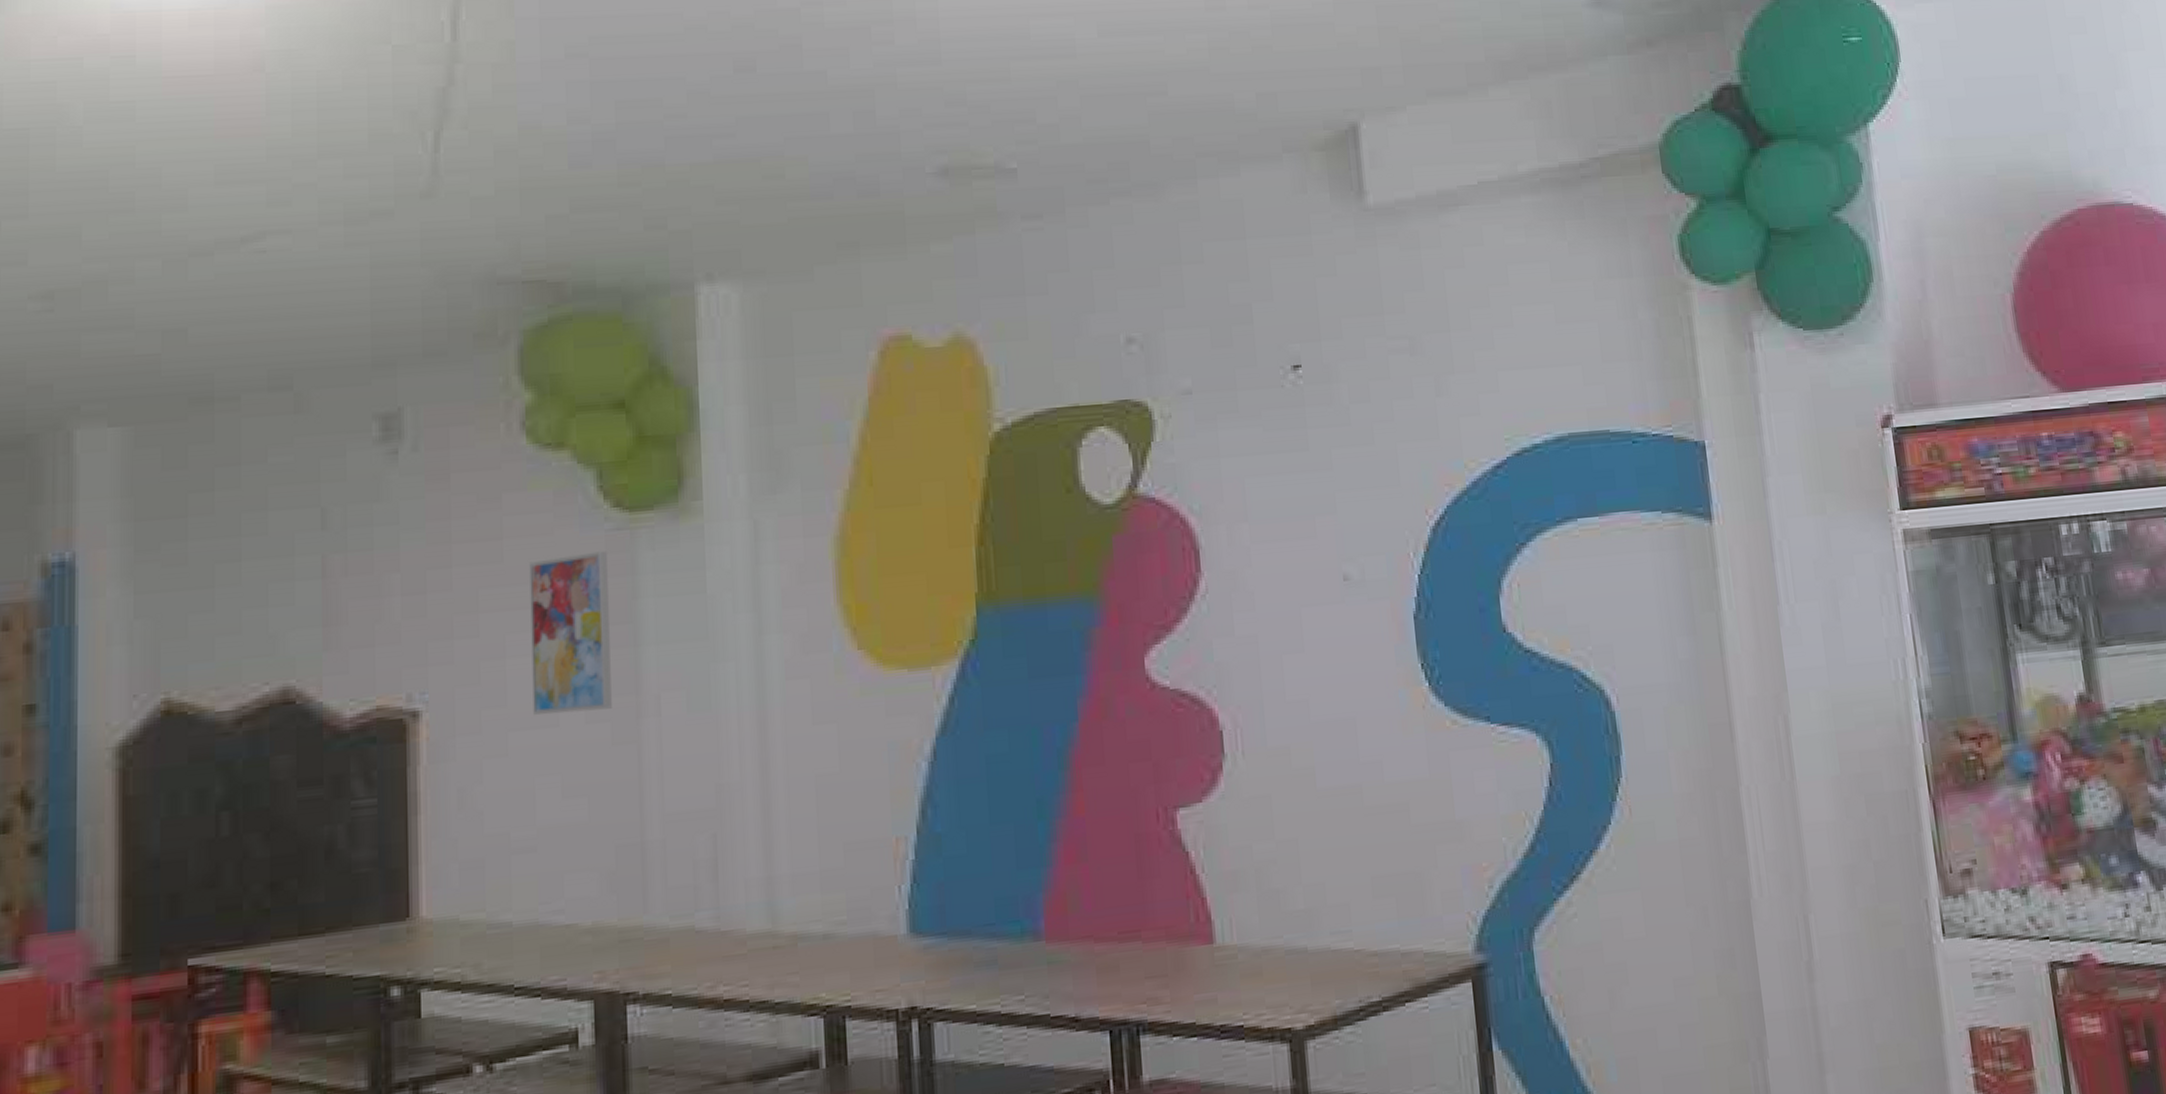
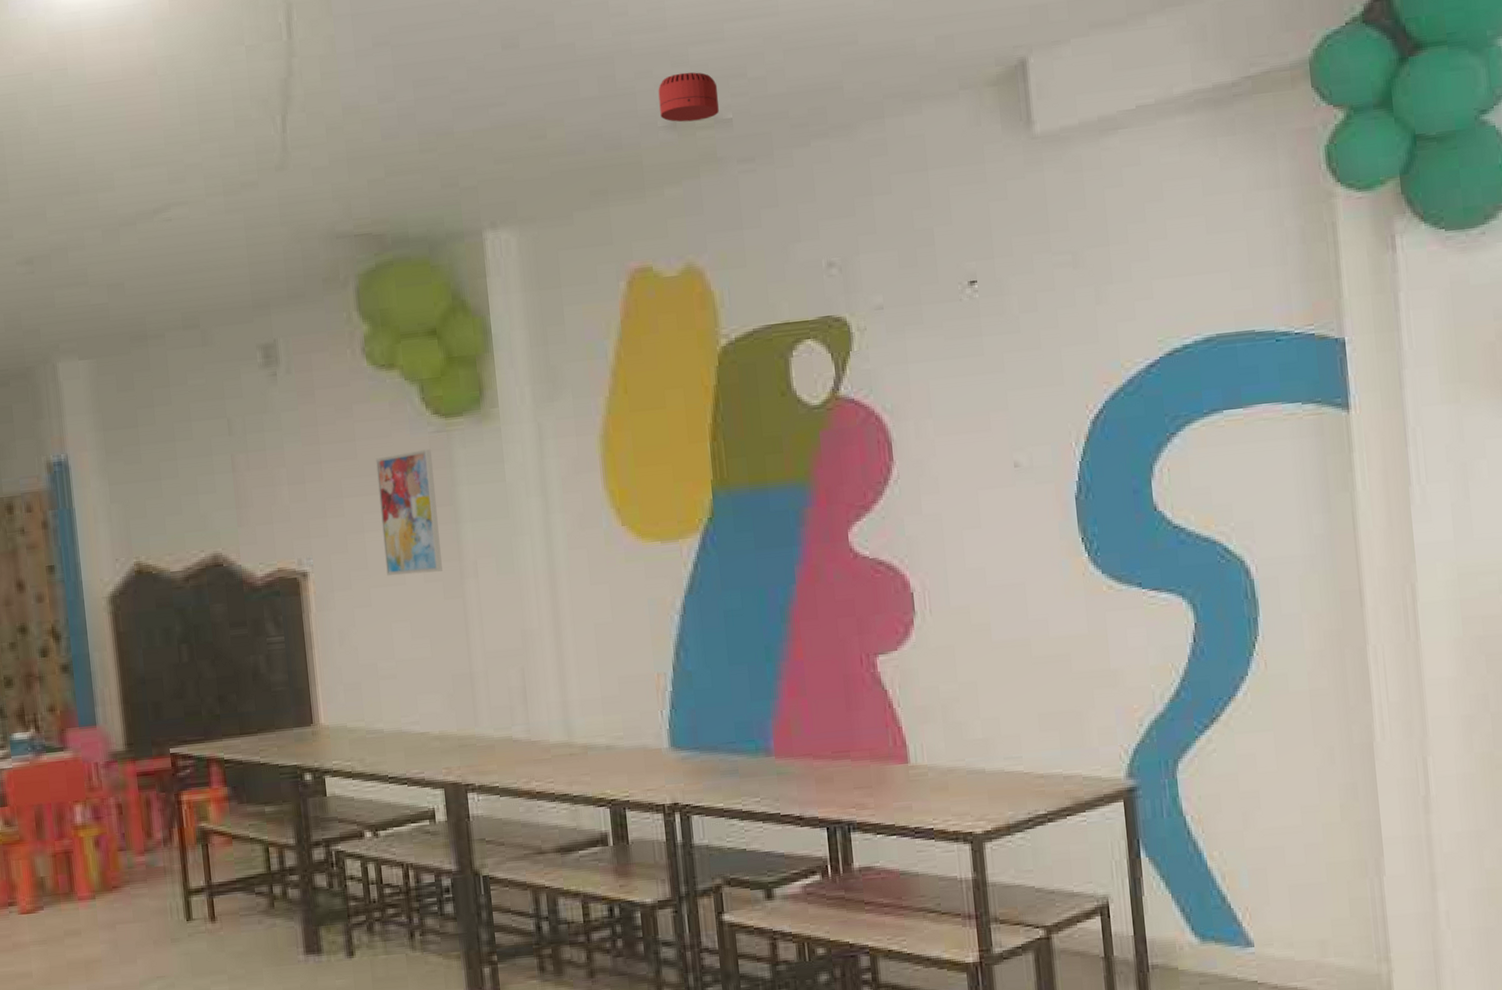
smoke detector: none [927,113,1001,170] -> present [658,72,719,122]

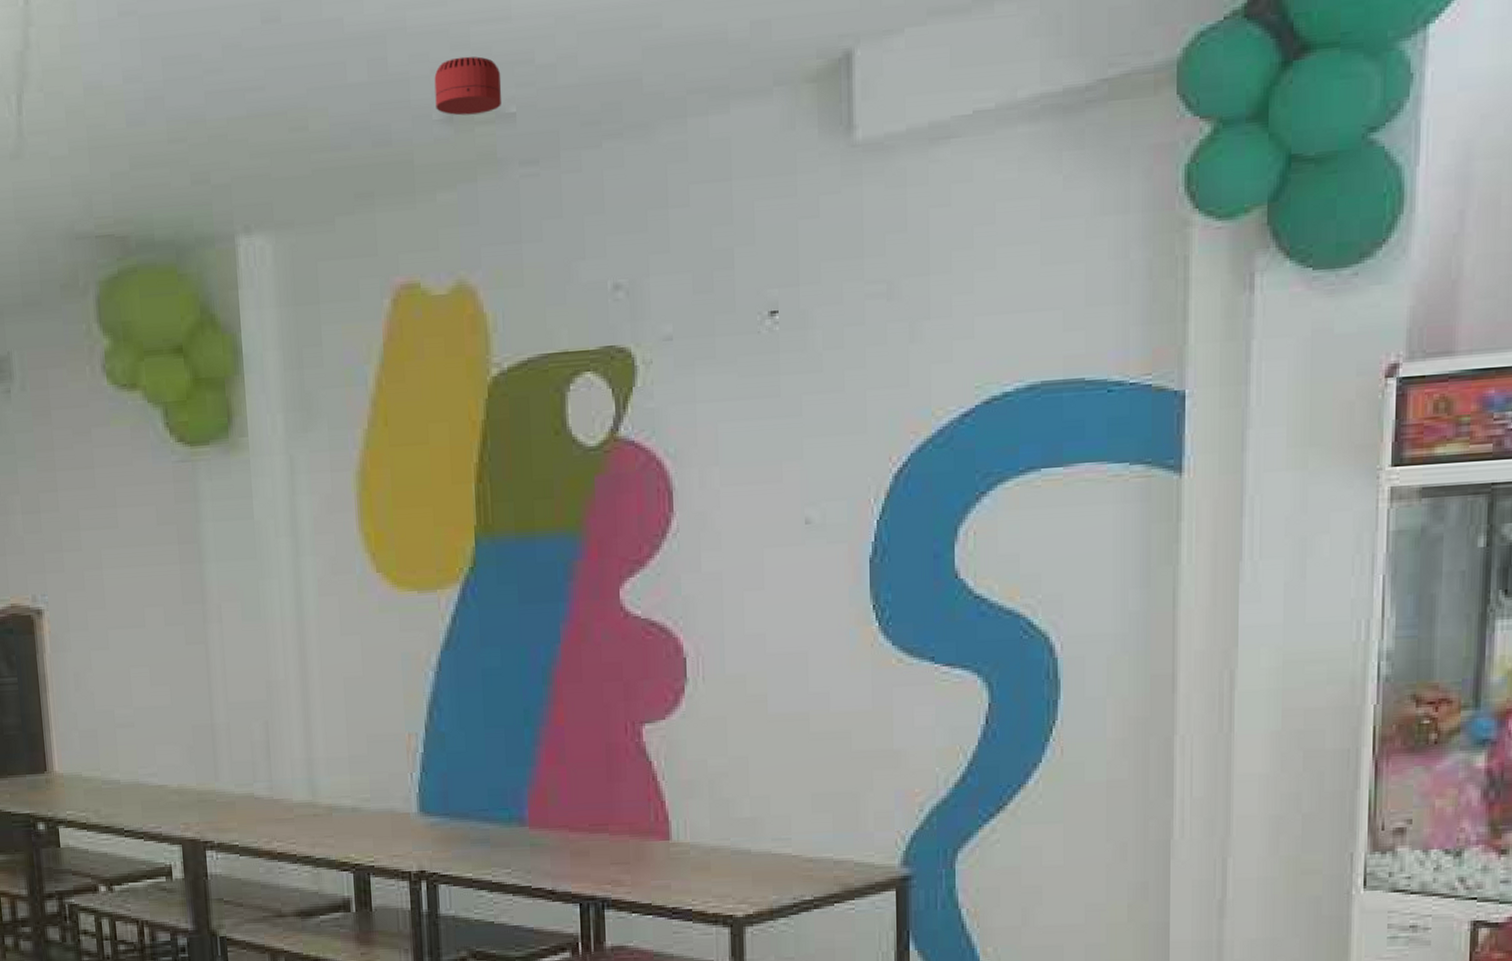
wall art: present [376,449,443,576] -> none [115,480,184,618]

